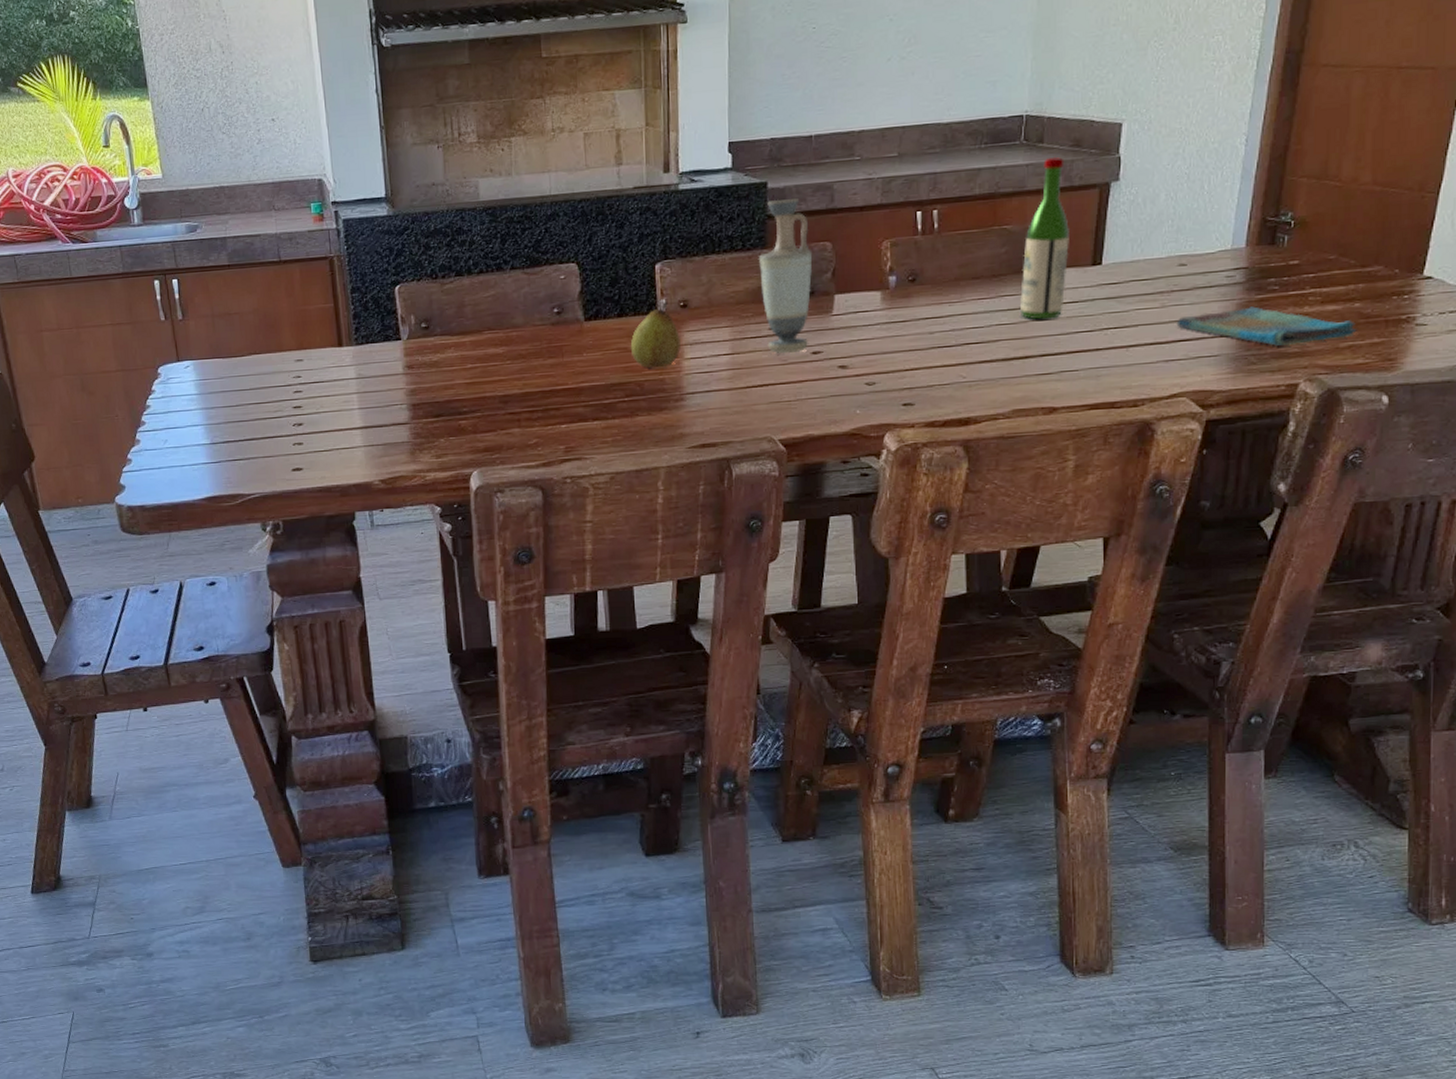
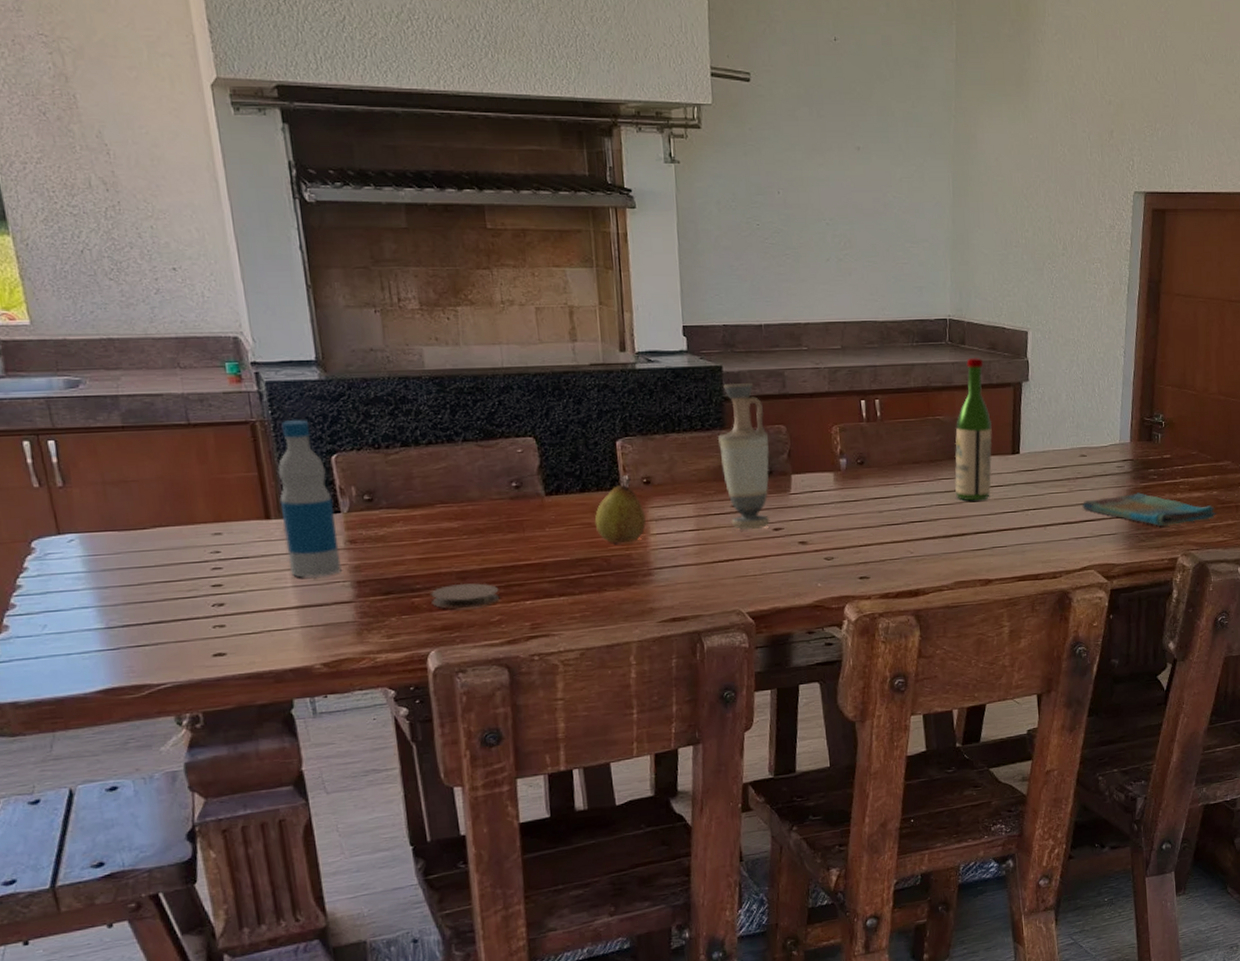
bottle: none [350,253,400,401] -> present [278,419,342,578]
coaster: none [476,406,538,432] -> present [431,583,500,609]

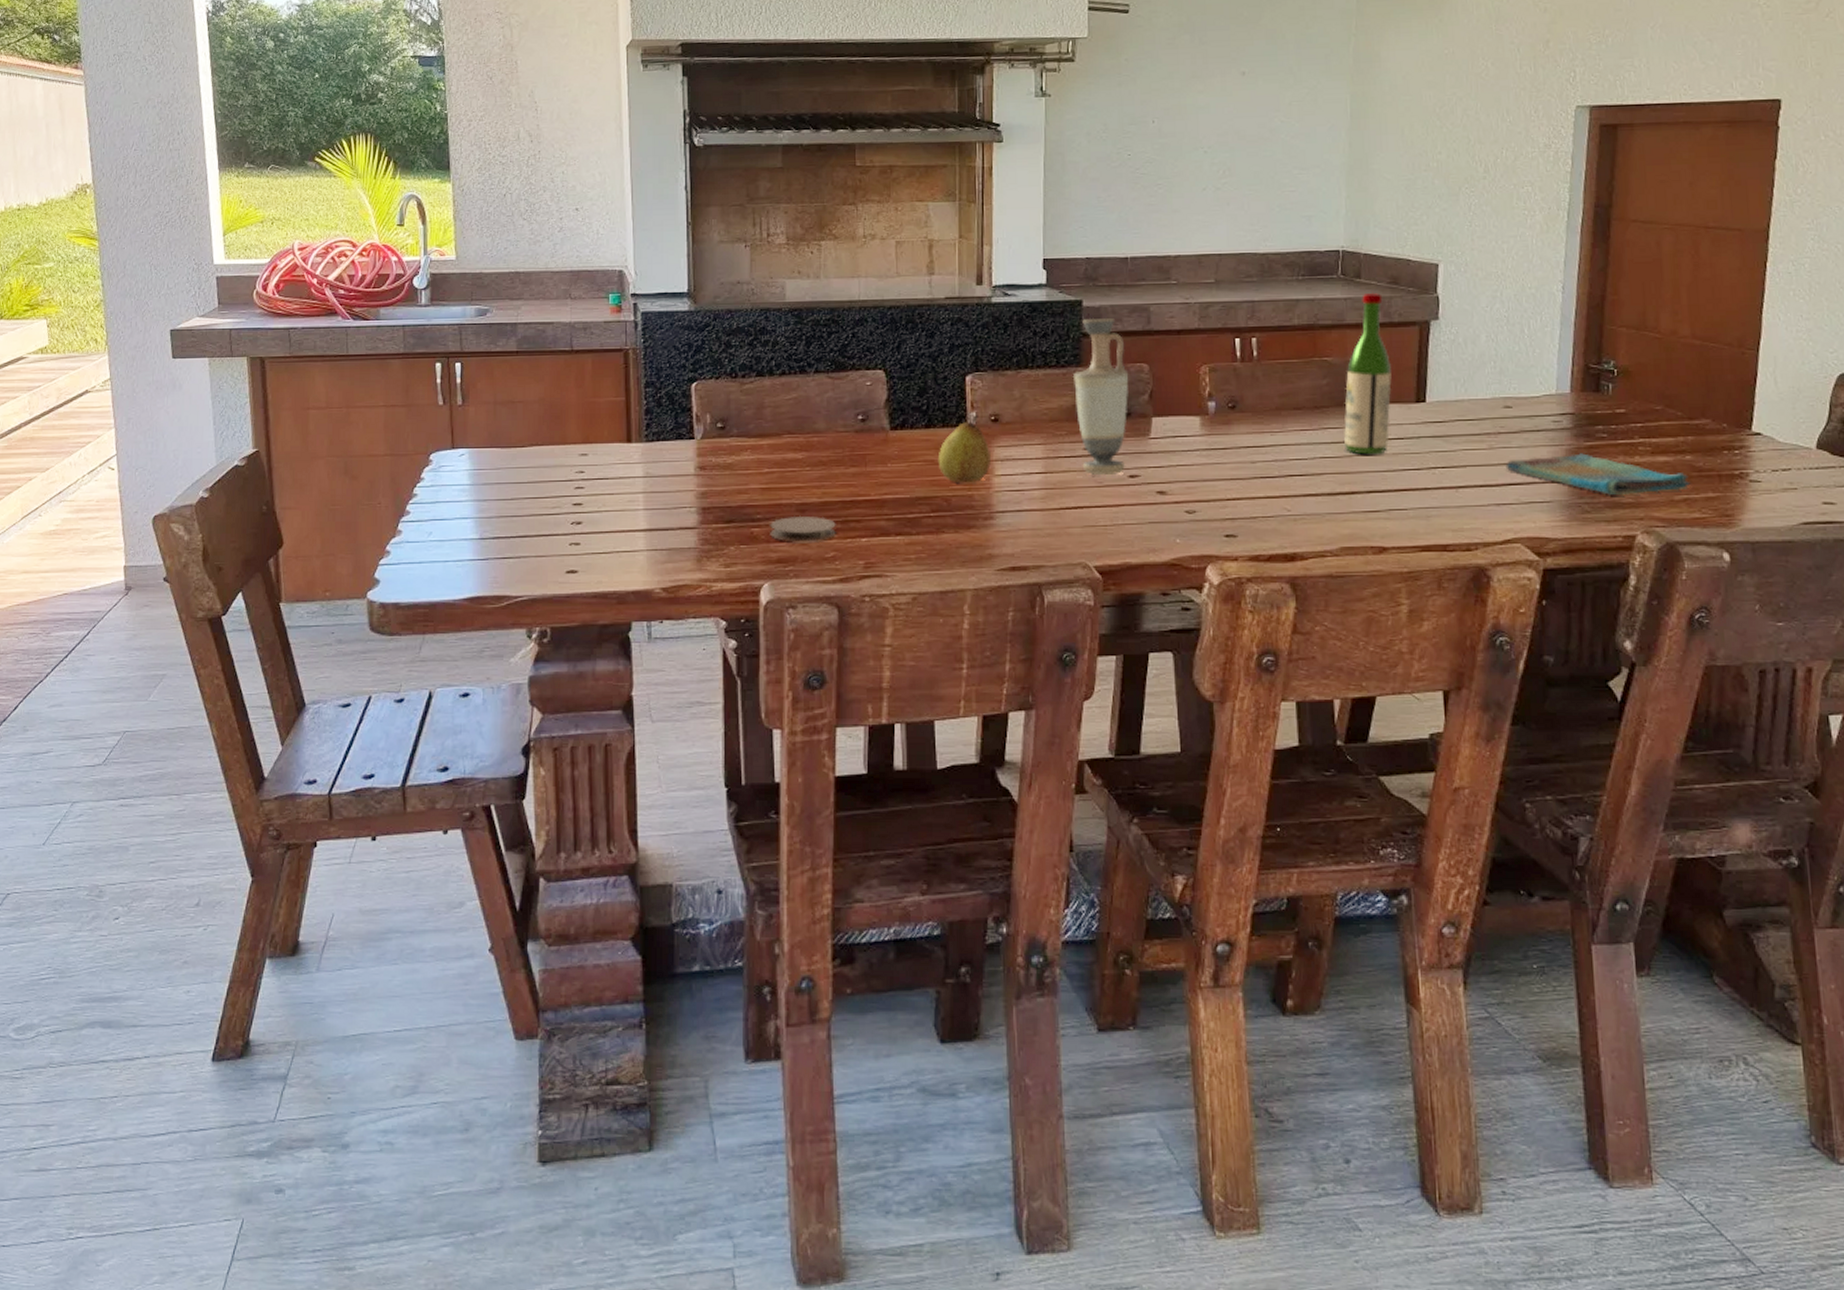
bottle: present [278,419,342,578] -> none [641,347,689,501]

